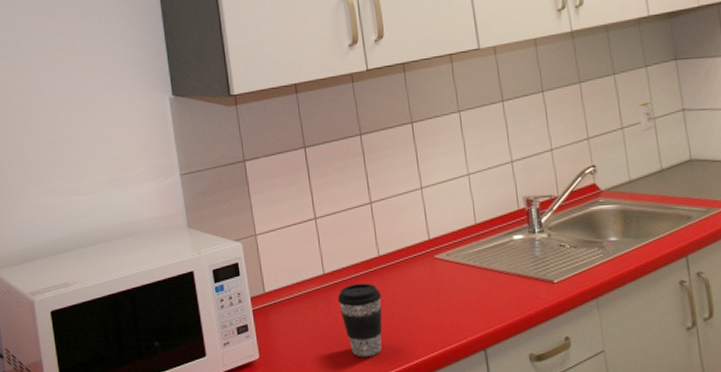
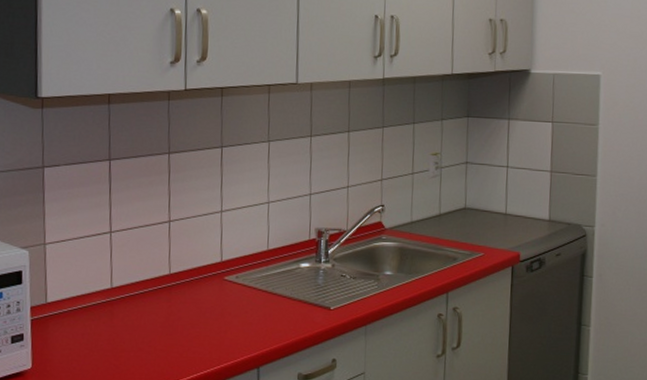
coffee cup: present [338,283,383,357] -> none [122,299,167,371]

